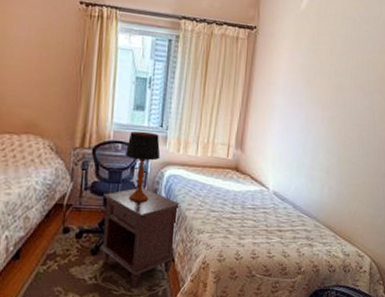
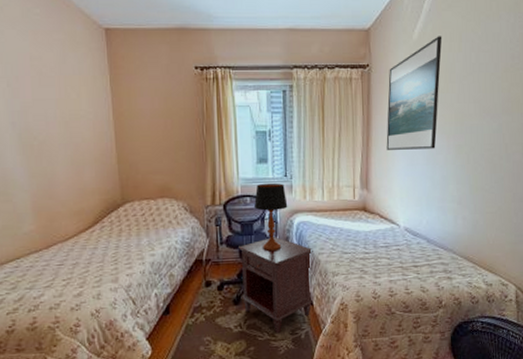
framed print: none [264,9,328,117] -> present [386,36,442,150]

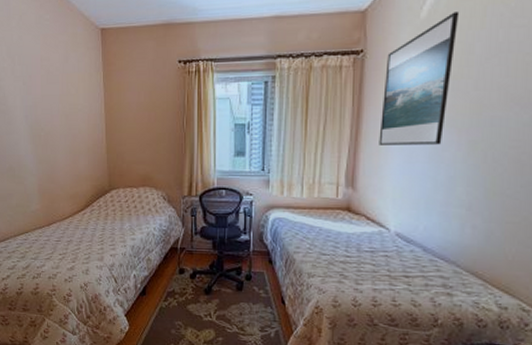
nightstand: present [239,237,314,333] -> none [212,231,288,328]
table lamp: present [254,183,288,252] -> none [230,176,264,246]

